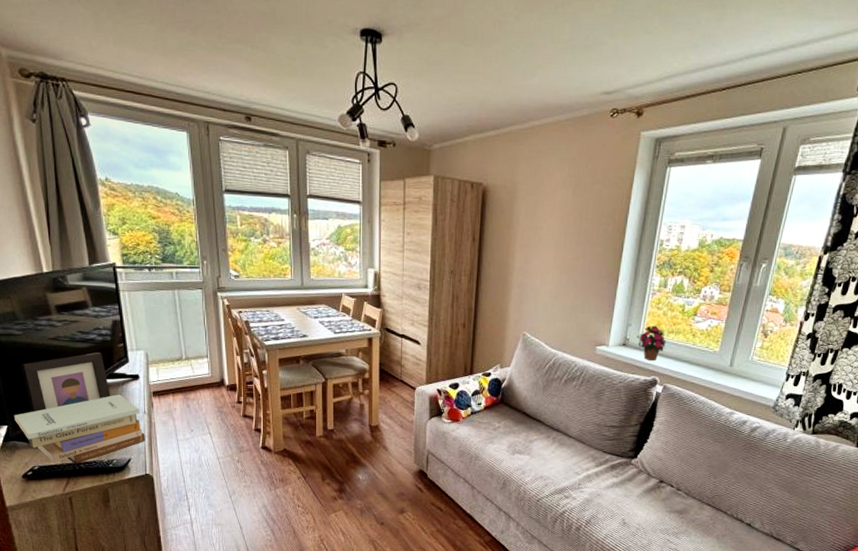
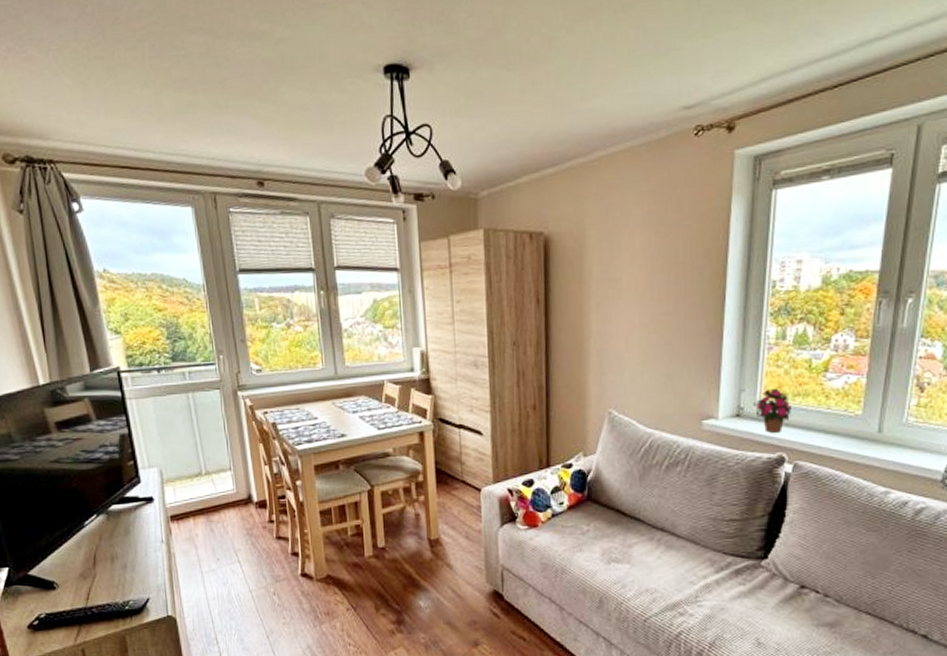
books: present [14,394,145,464] -> none [15,522,165,609]
picture frame: present [20,352,111,412] -> none [19,474,123,550]

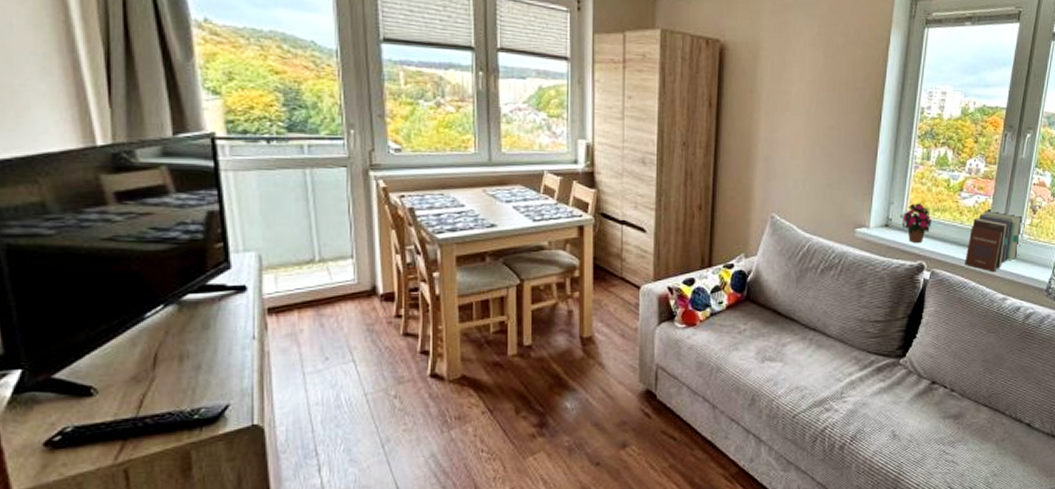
books: none [834,387,908,463] -> present [965,207,1024,273]

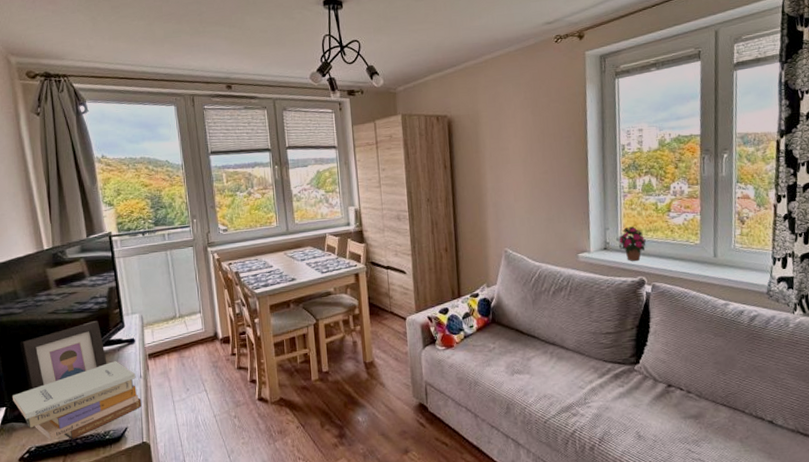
books: none [35,314,253,419] -> present [13,361,142,440]
picture frame: none [49,257,200,347] -> present [20,321,107,390]
books: present [965,207,1024,273] -> none [682,222,734,281]

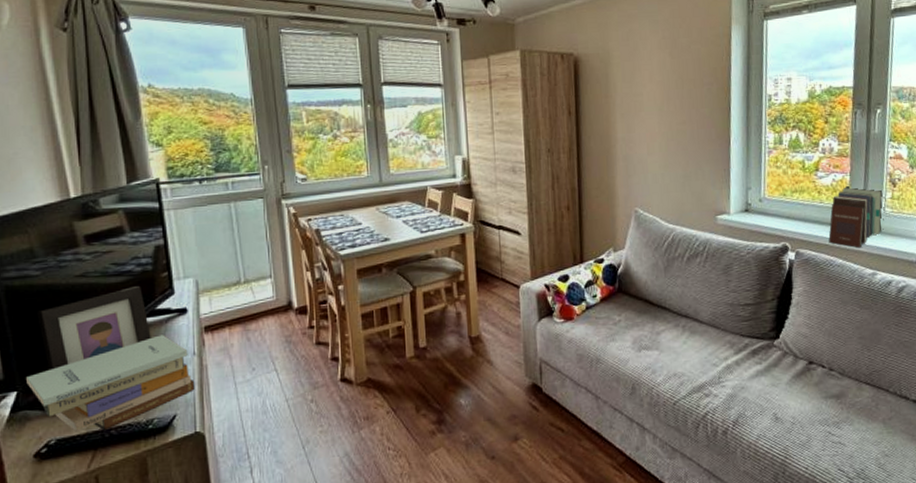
potted flower: present [619,226,647,261] -> none [761,186,791,225]
books: none [682,222,734,281] -> present [828,184,885,248]

